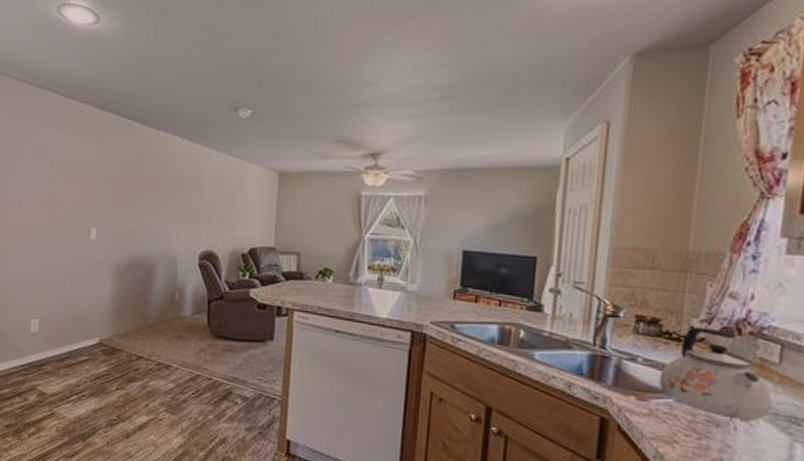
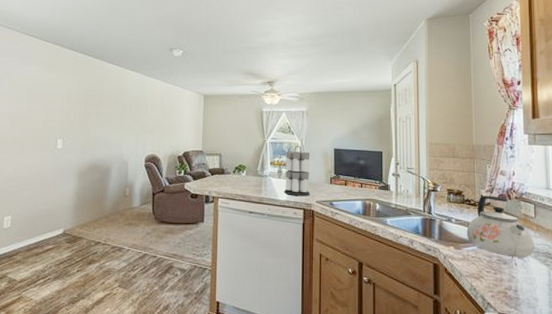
spice rack: none [385,244,427,315] -> present [284,146,310,197]

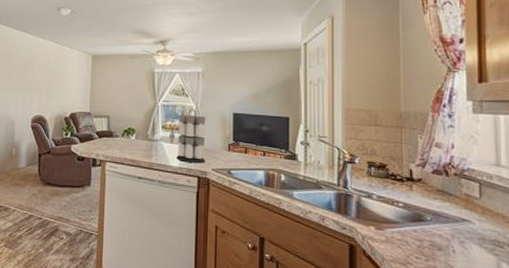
kettle: present [466,195,535,258] -> none [391,170,479,245]

